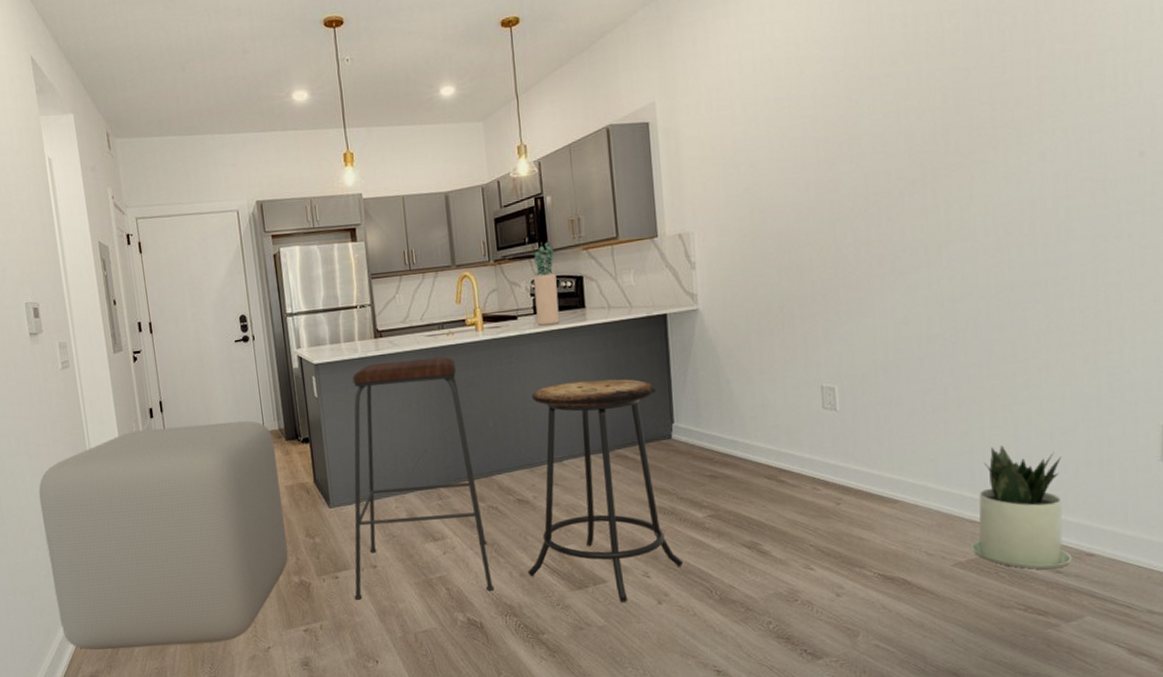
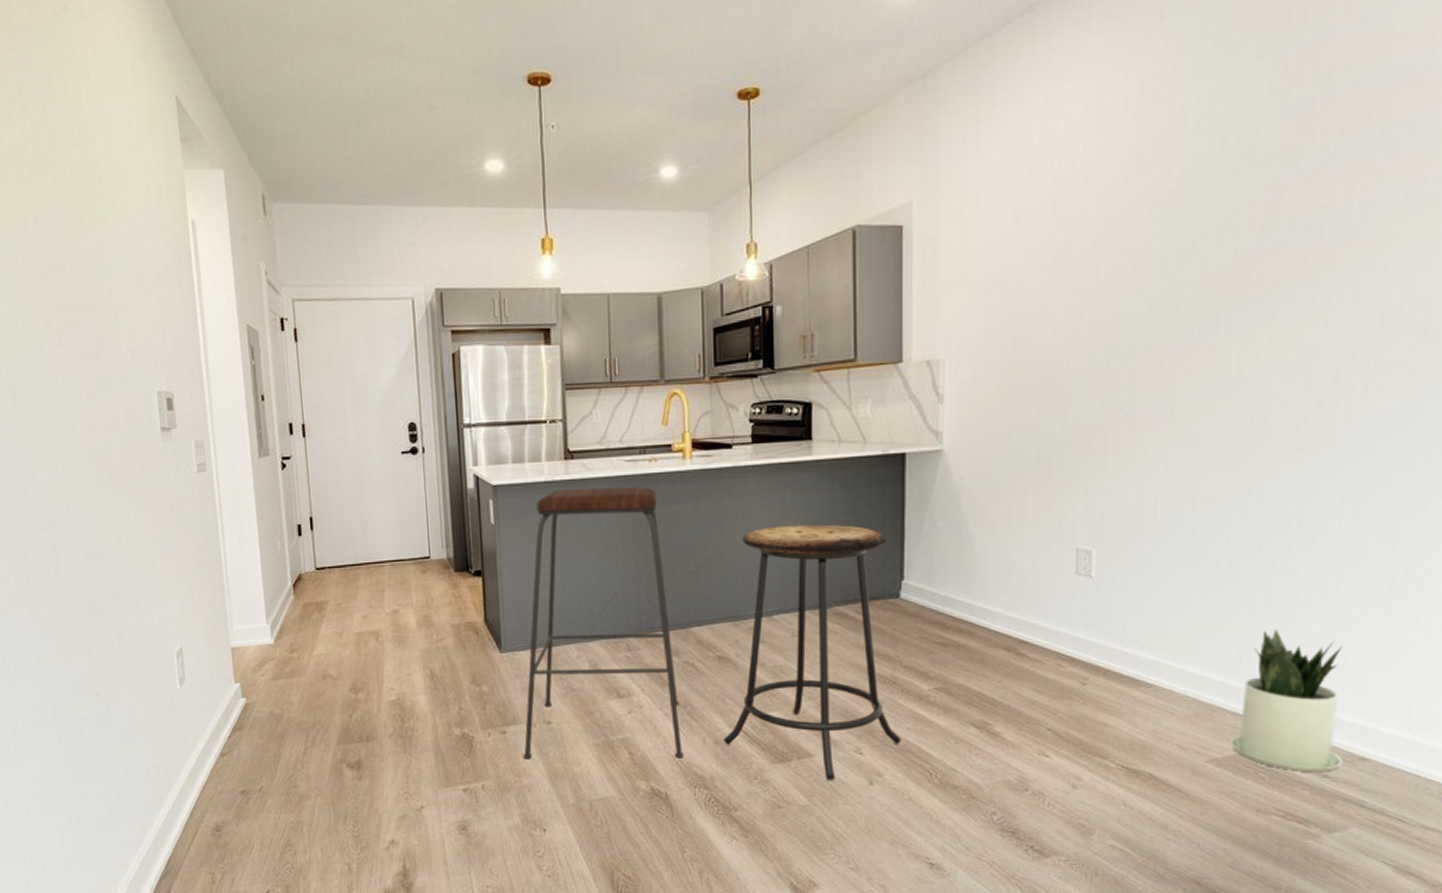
pouf: present [38,421,288,650] -> none [164,546,450,798]
vase: present [533,240,560,326] -> none [754,357,782,458]

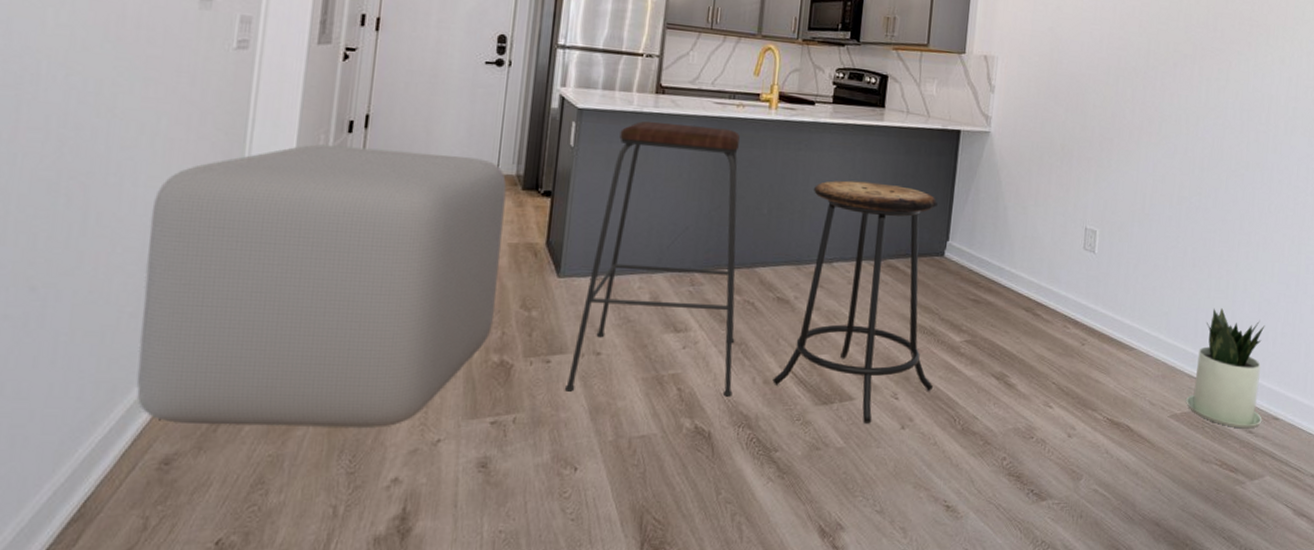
pouf: none [164,546,450,798] -> present [137,144,507,428]

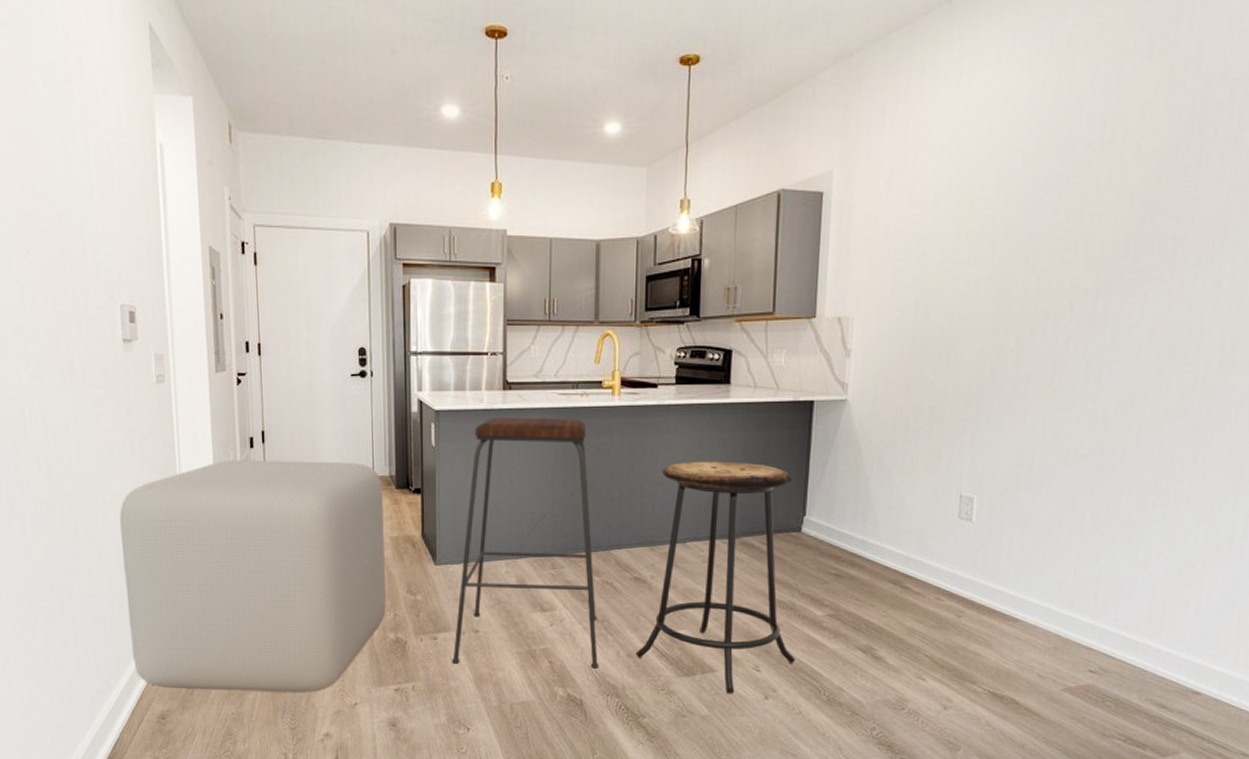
planter: present [1186,308,1265,429] -> none [1083,575,1186,704]

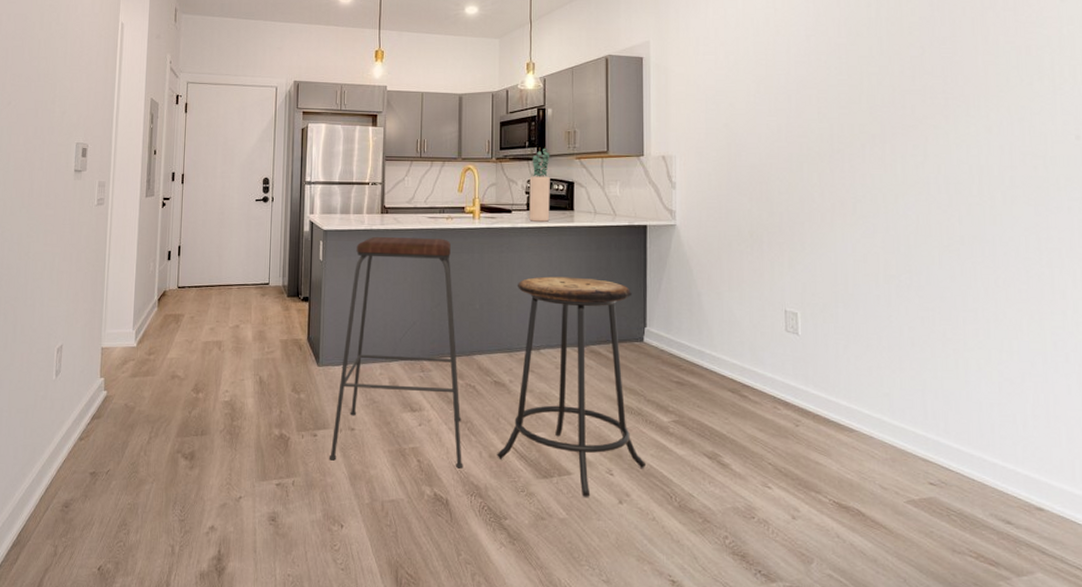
pouf: present [119,460,386,693] -> none [47,270,276,485]
vase: none [678,306,705,398] -> present [529,146,550,222]

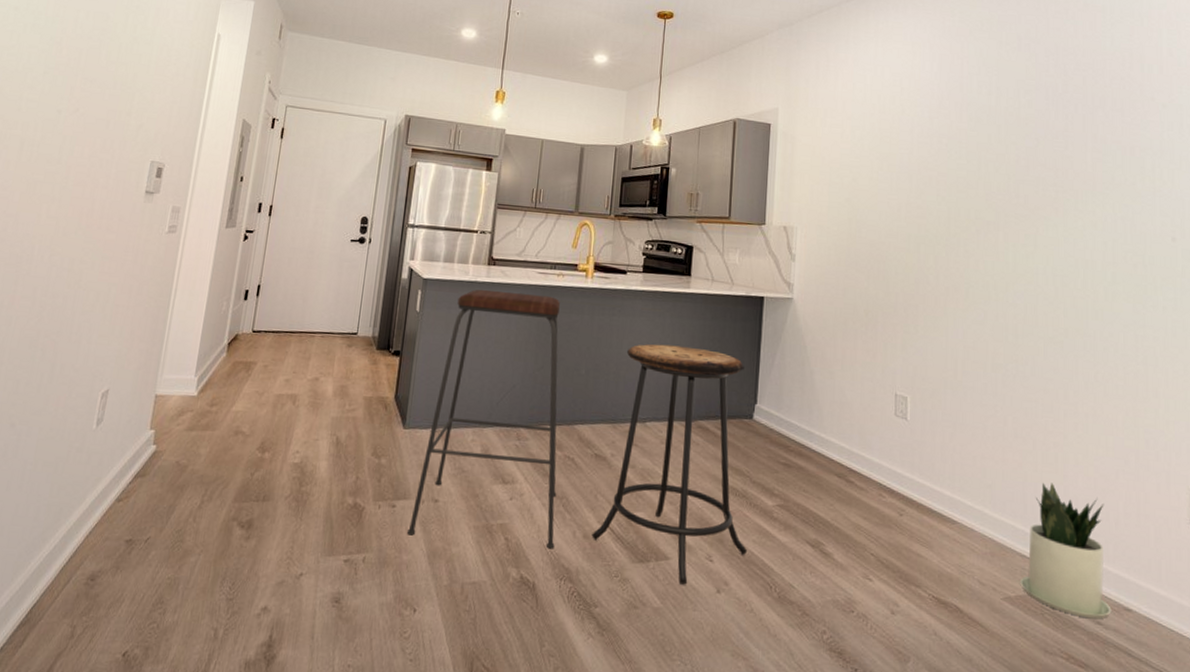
vase: present [529,146,550,222] -> none [644,207,671,286]
planter: none [924,388,1022,519] -> present [1020,482,1112,620]

